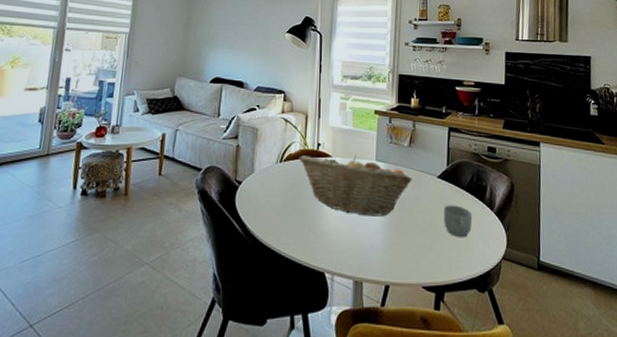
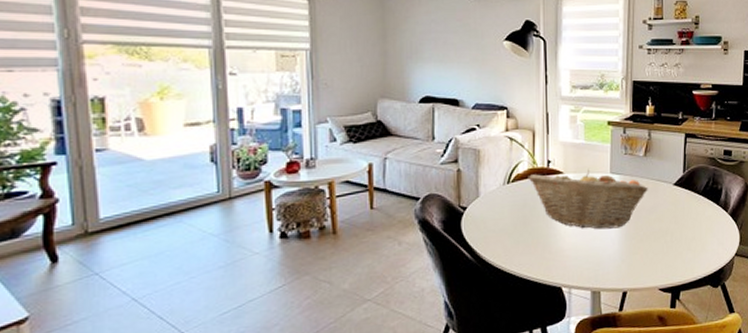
mug: present [444,205,473,238] -> none [680,210,708,241]

